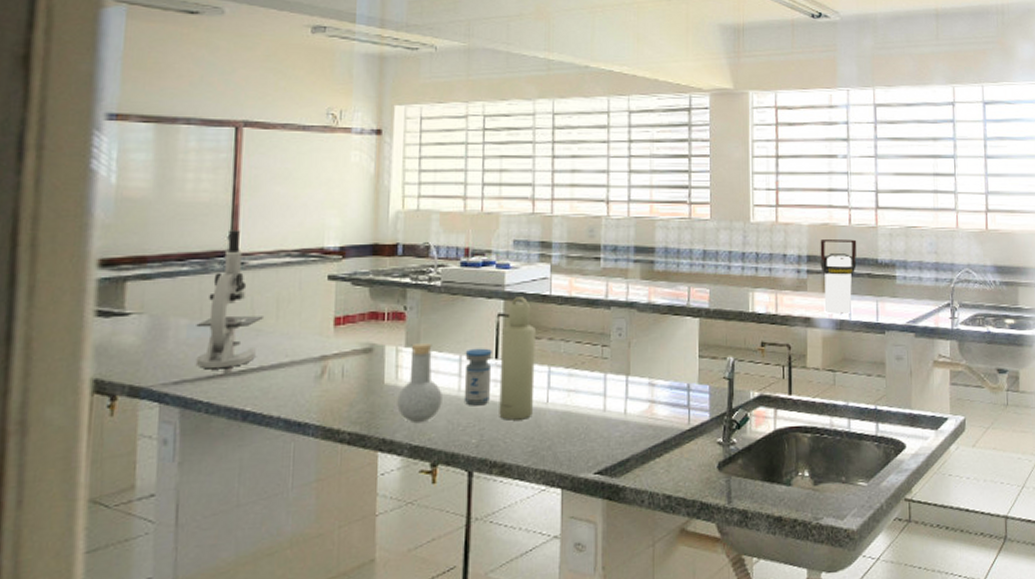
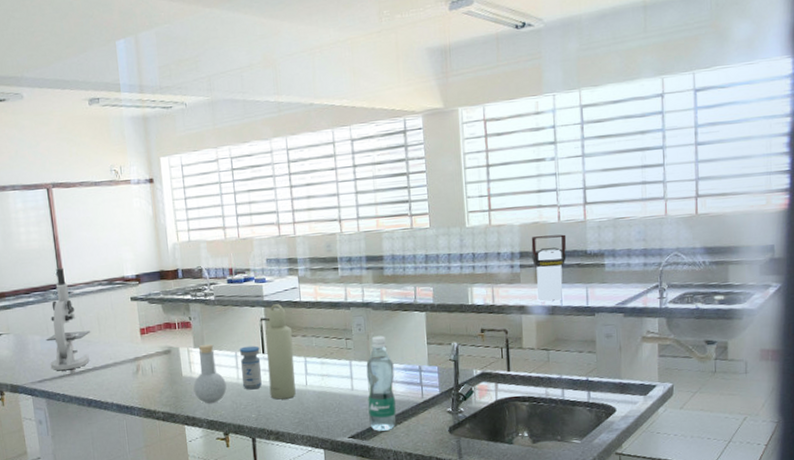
bottle: none [622,344,657,466] -> present [366,335,397,431]

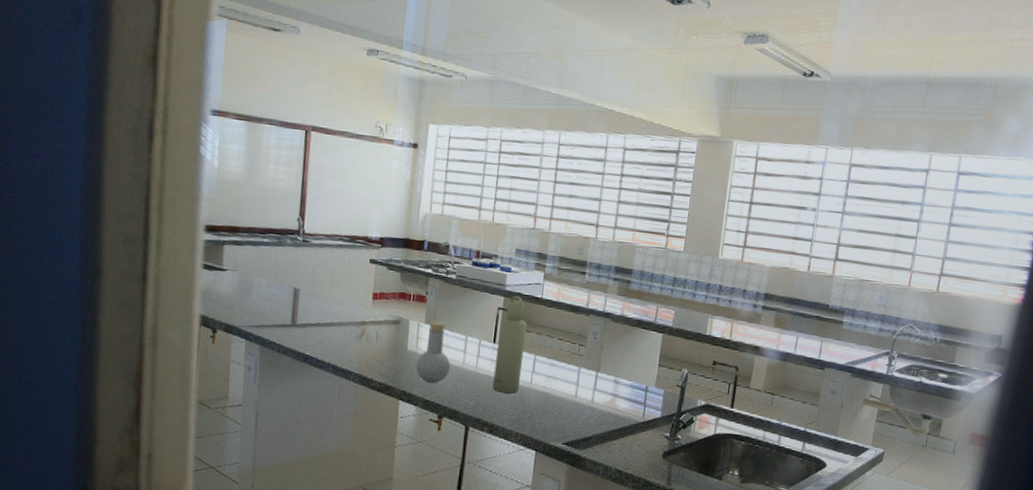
microscope: present [46,268,91,371] -> none [271,214,322,321]
medicine bottle: present [239,345,262,390] -> none [466,332,492,378]
bottle: present [366,335,397,431] -> none [586,348,622,444]
canister: present [531,234,567,302] -> none [773,281,813,349]

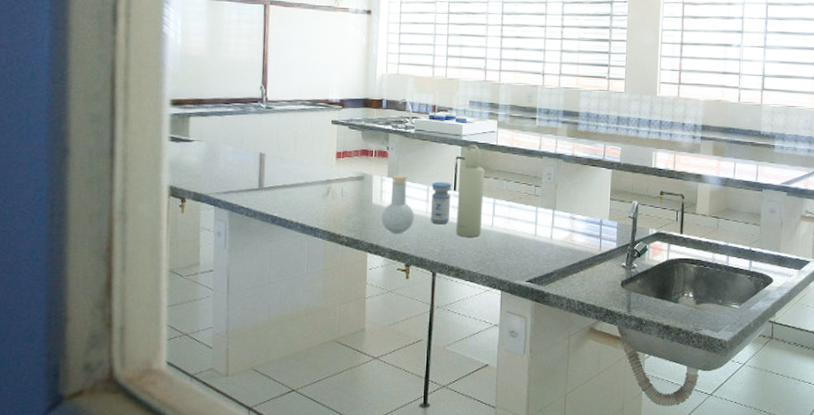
medicine bottle: none [466,332,492,378] -> present [430,182,452,225]

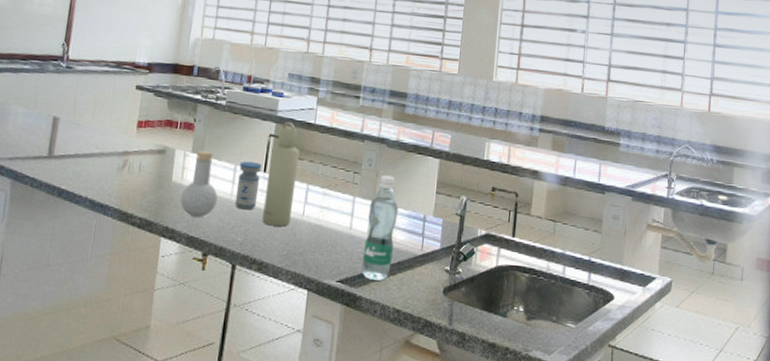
bottle: none [548,187,577,278] -> present [362,175,398,281]

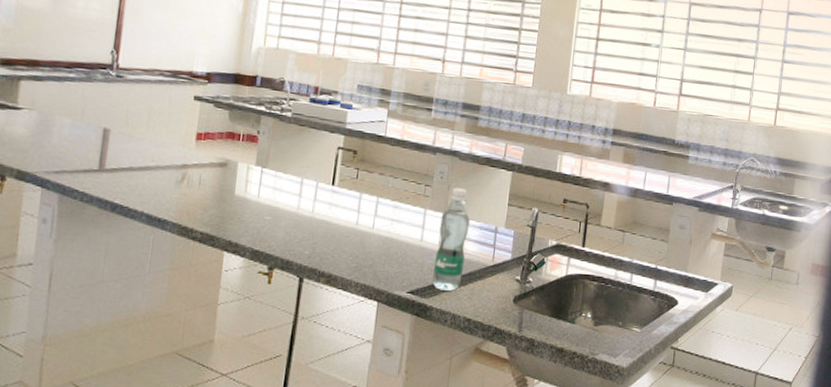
flask: present [180,150,218,218] -> none [244,163,284,232]
medicine bottle: present [234,161,262,210] -> none [301,174,330,223]
bottle: present [262,122,300,227] -> none [330,134,369,240]

